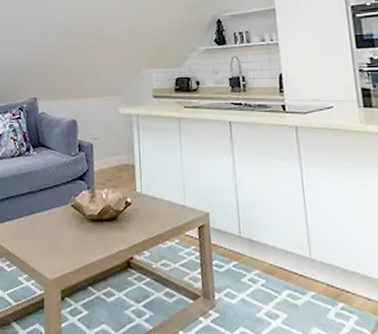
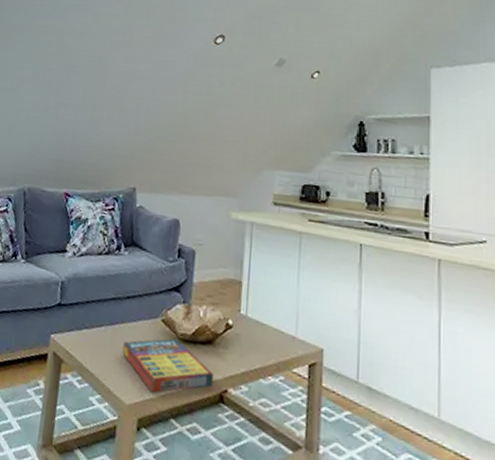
game compilation box: none [41,219,120,267] -> present [122,338,213,393]

